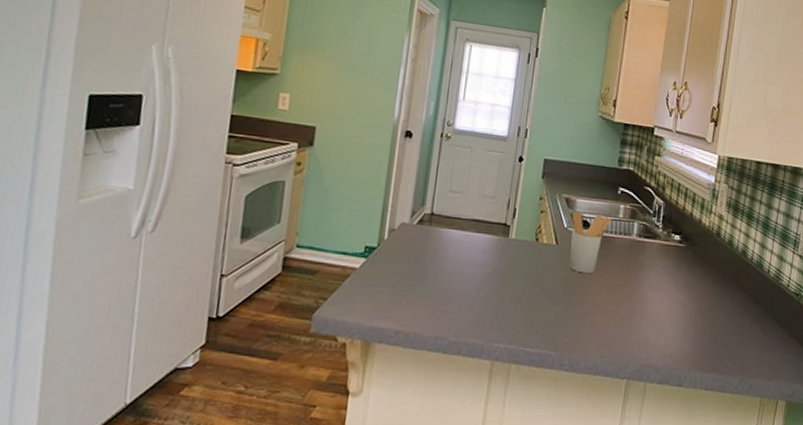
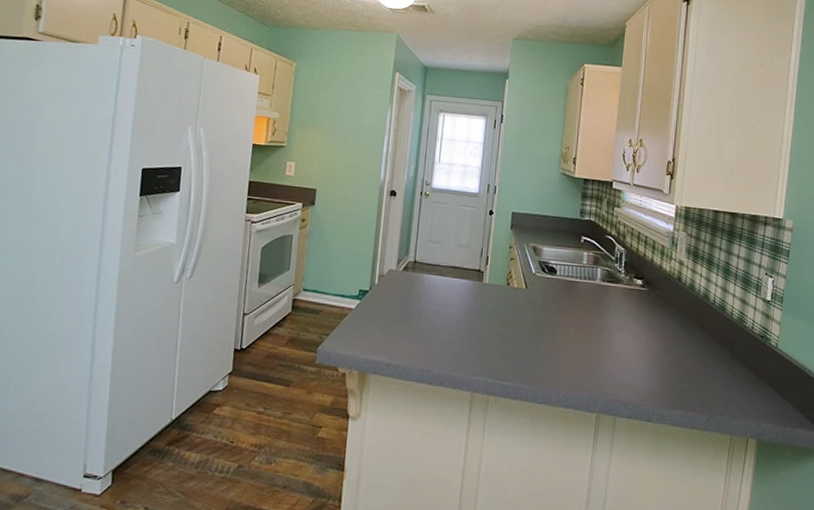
utensil holder: present [569,211,612,274] -> none [538,258,577,315]

